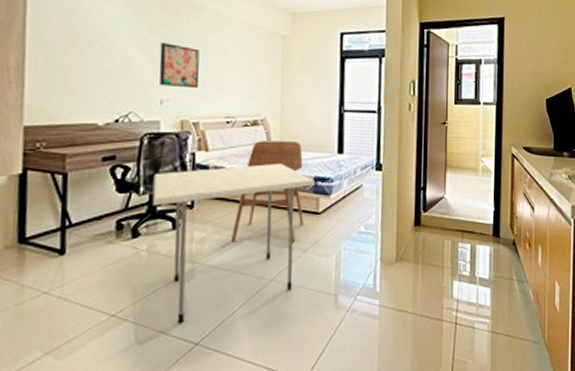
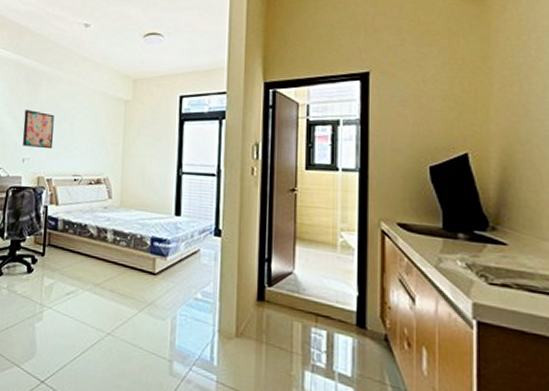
dining table: present [152,163,316,324] -> none [13,220,153,360]
dining chair: present [230,141,304,243] -> none [74,198,141,300]

